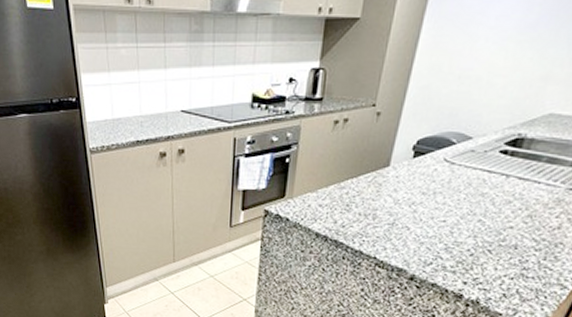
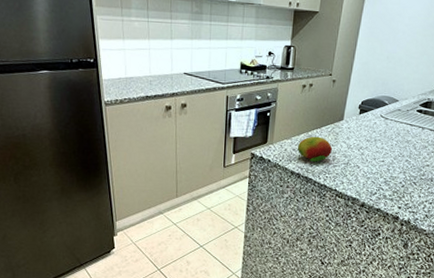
fruit: none [324,188,373,223] -> present [297,136,333,163]

